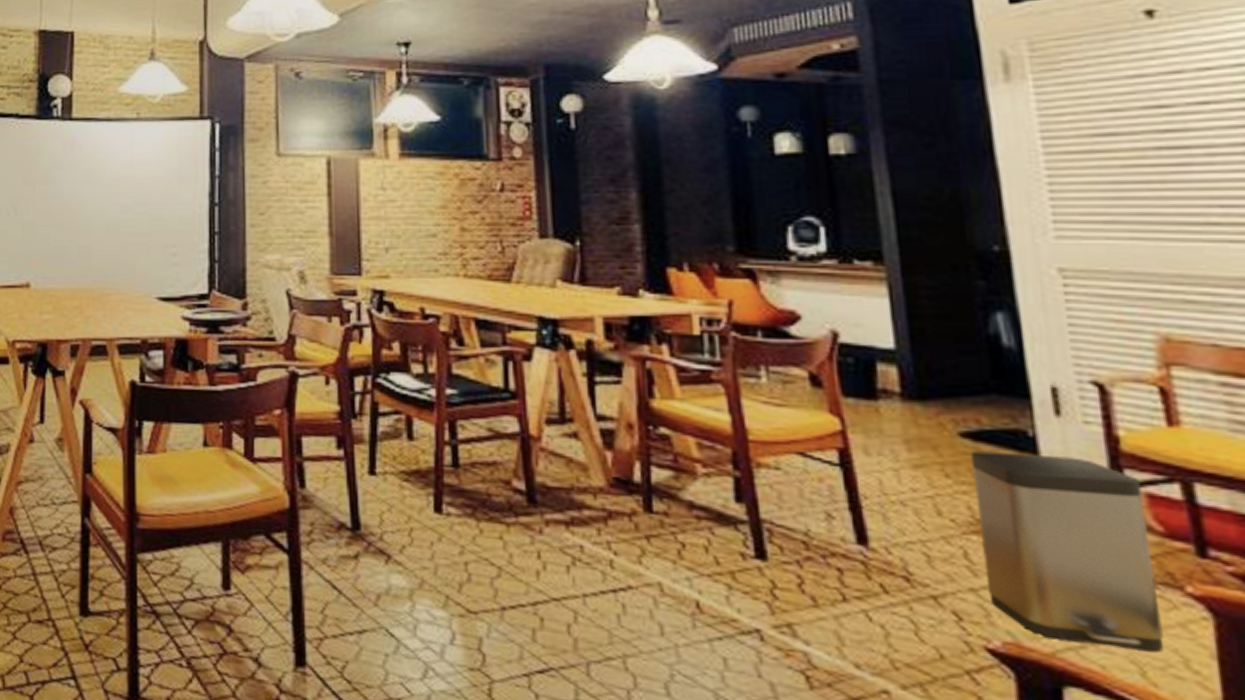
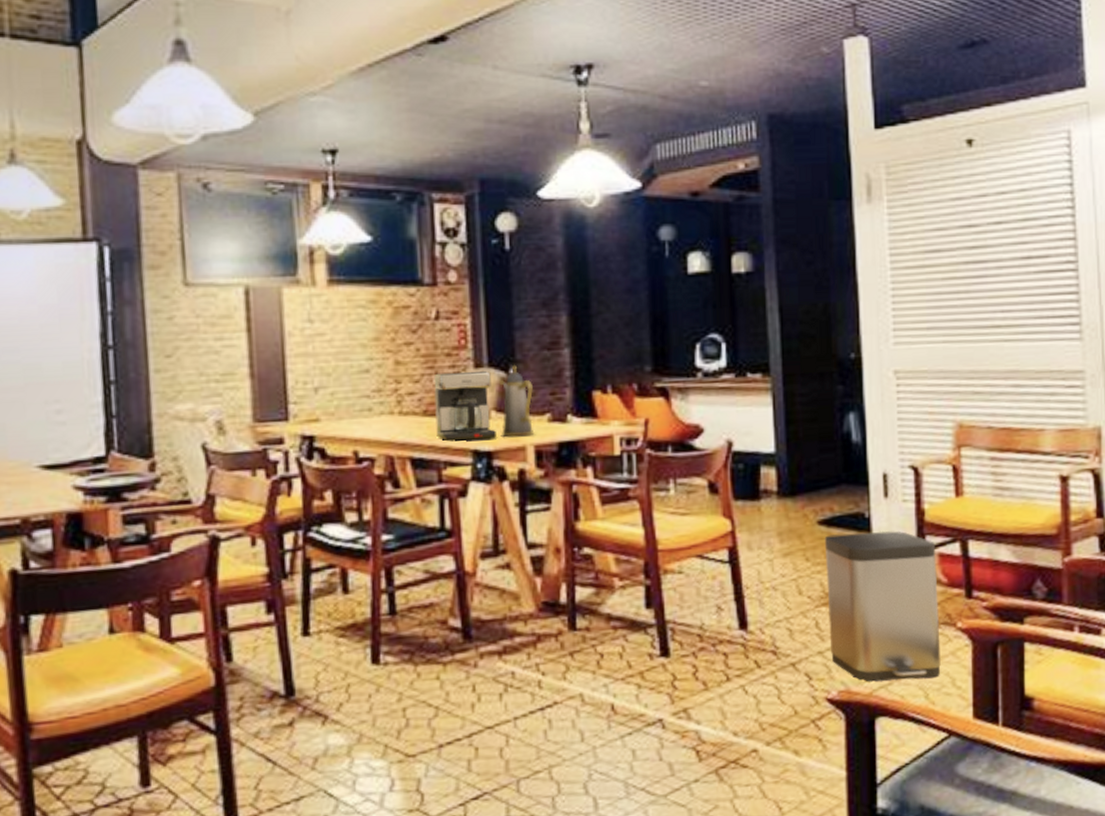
coffee maker: none [498,241,562,308] -> present [433,370,496,442]
coffee pot: none [565,238,603,308] -> present [499,365,535,438]

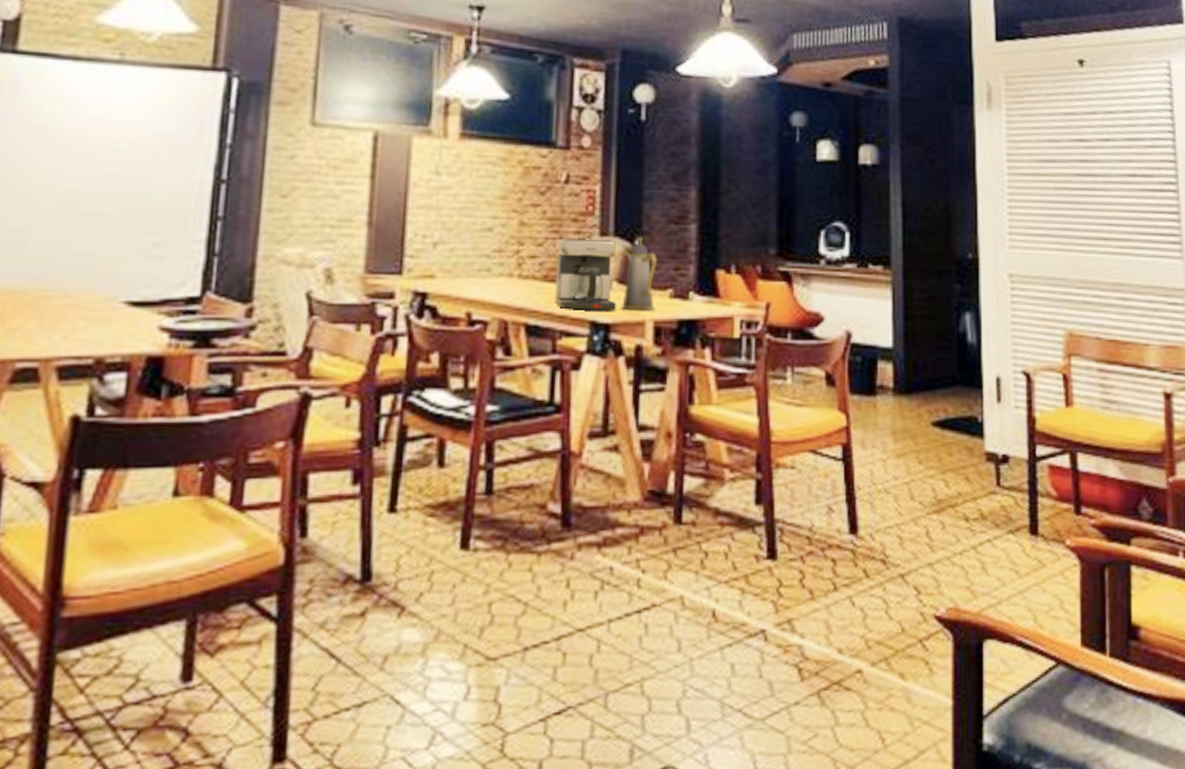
pedal bin: present [824,531,941,682] -> none [938,437,1050,600]

